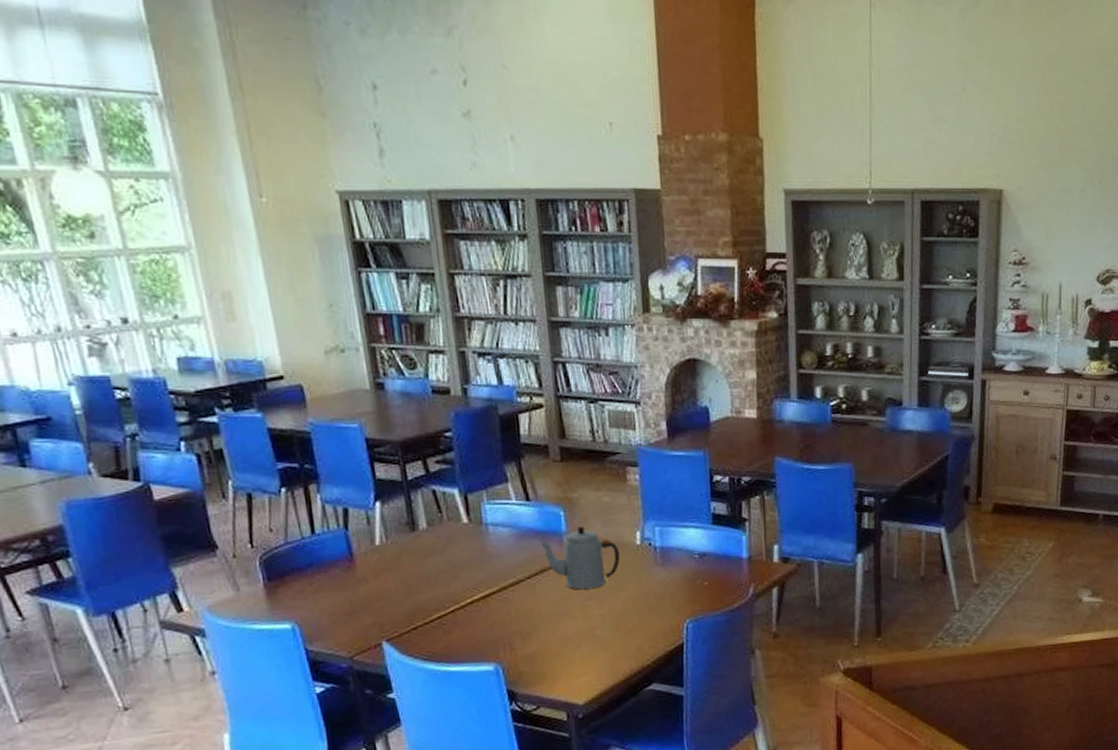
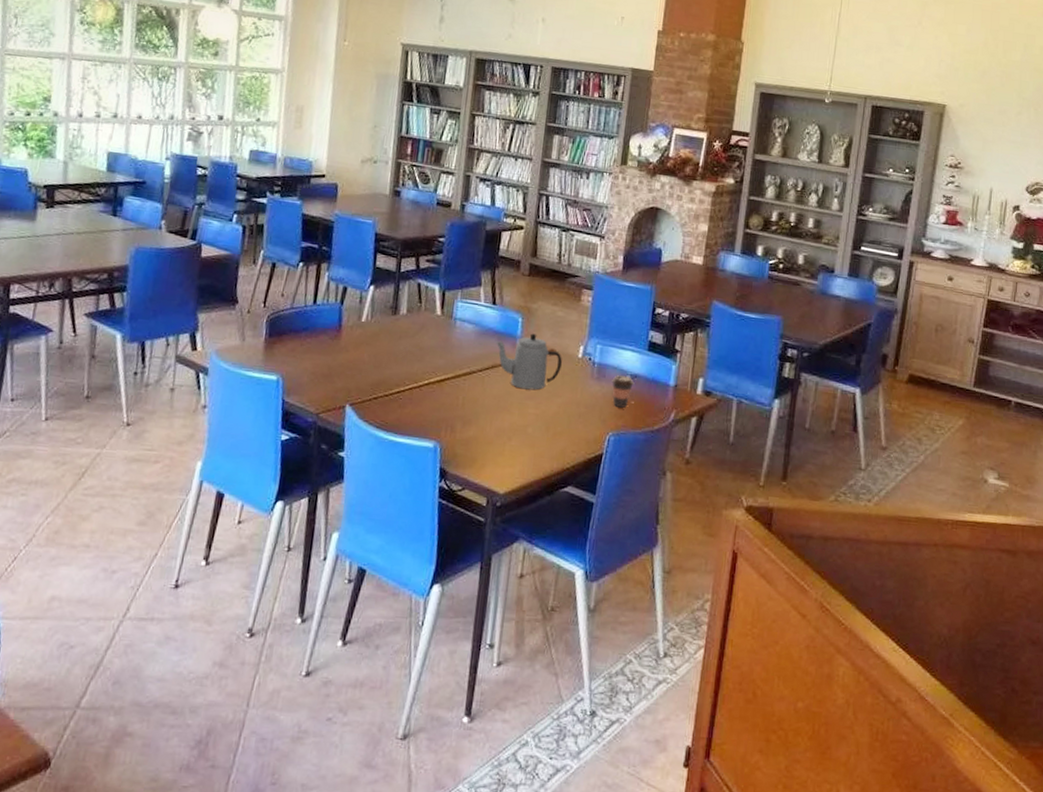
coffee cup: none [678,556,703,591] -> present [612,375,634,408]

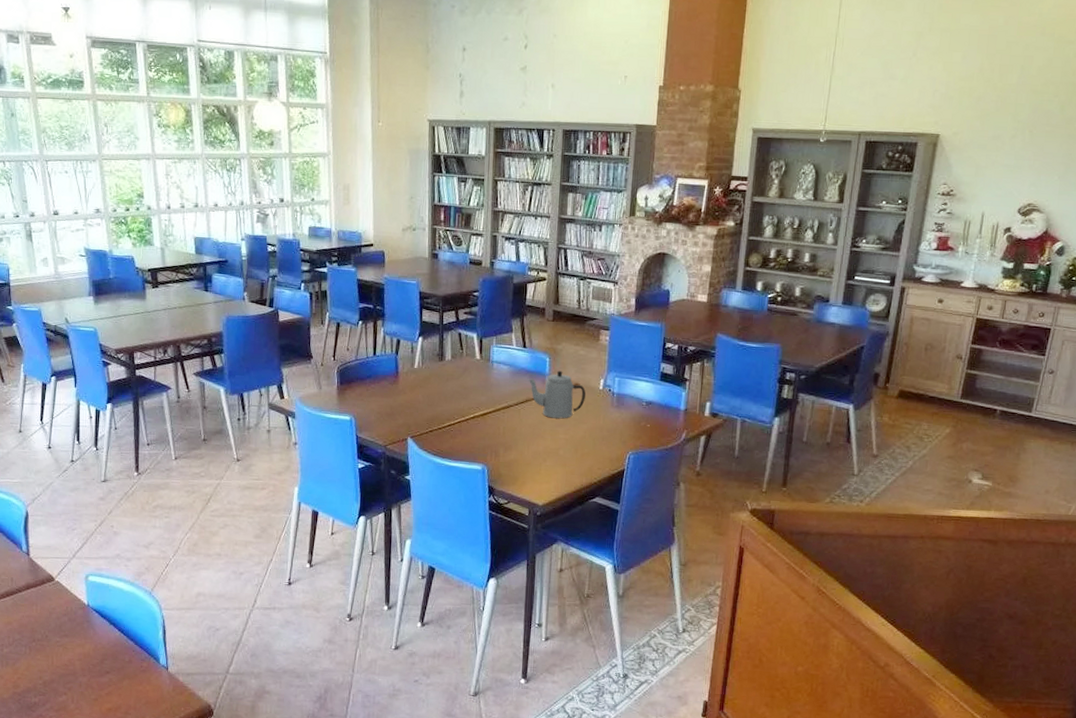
coffee cup: present [612,375,634,408] -> none [629,403,649,430]

